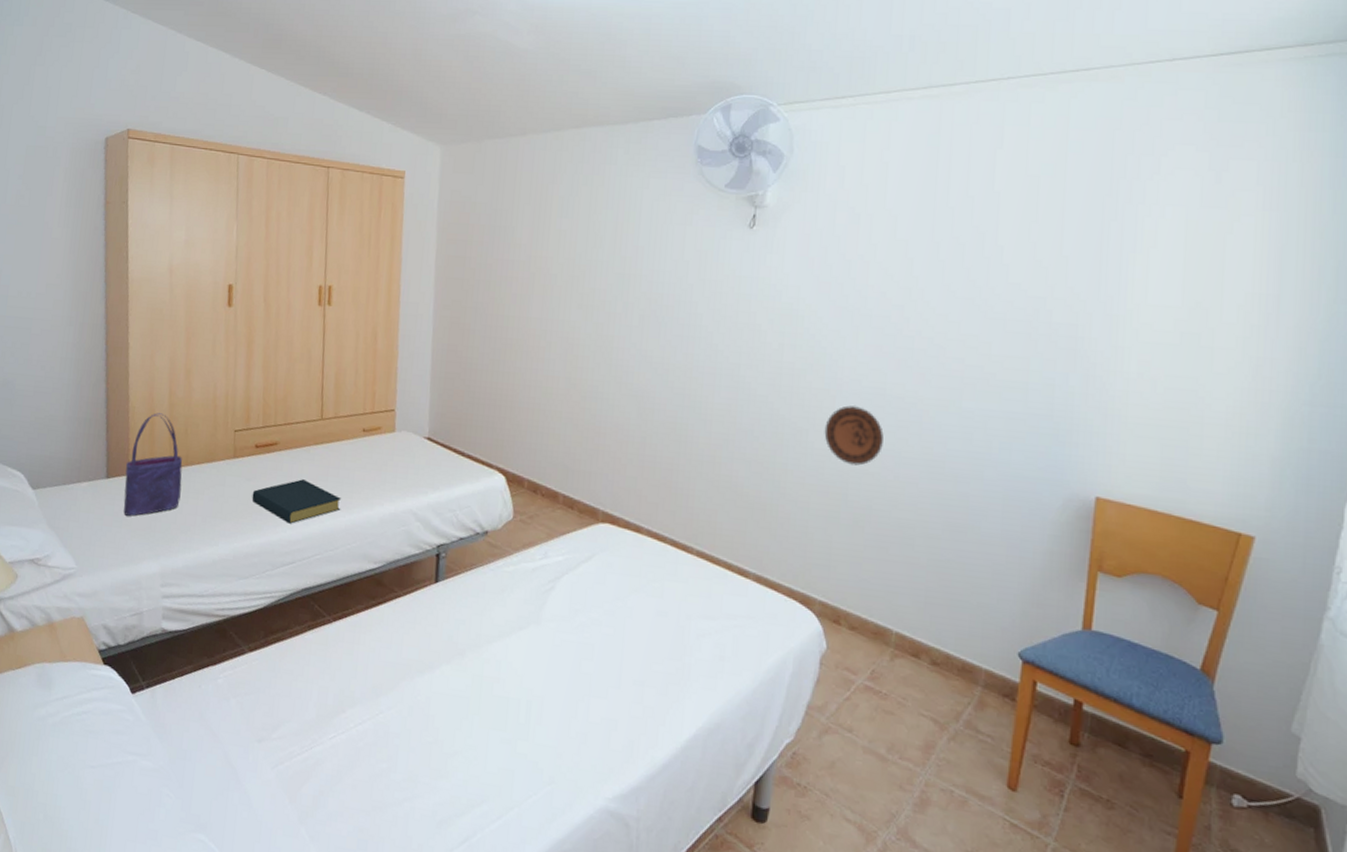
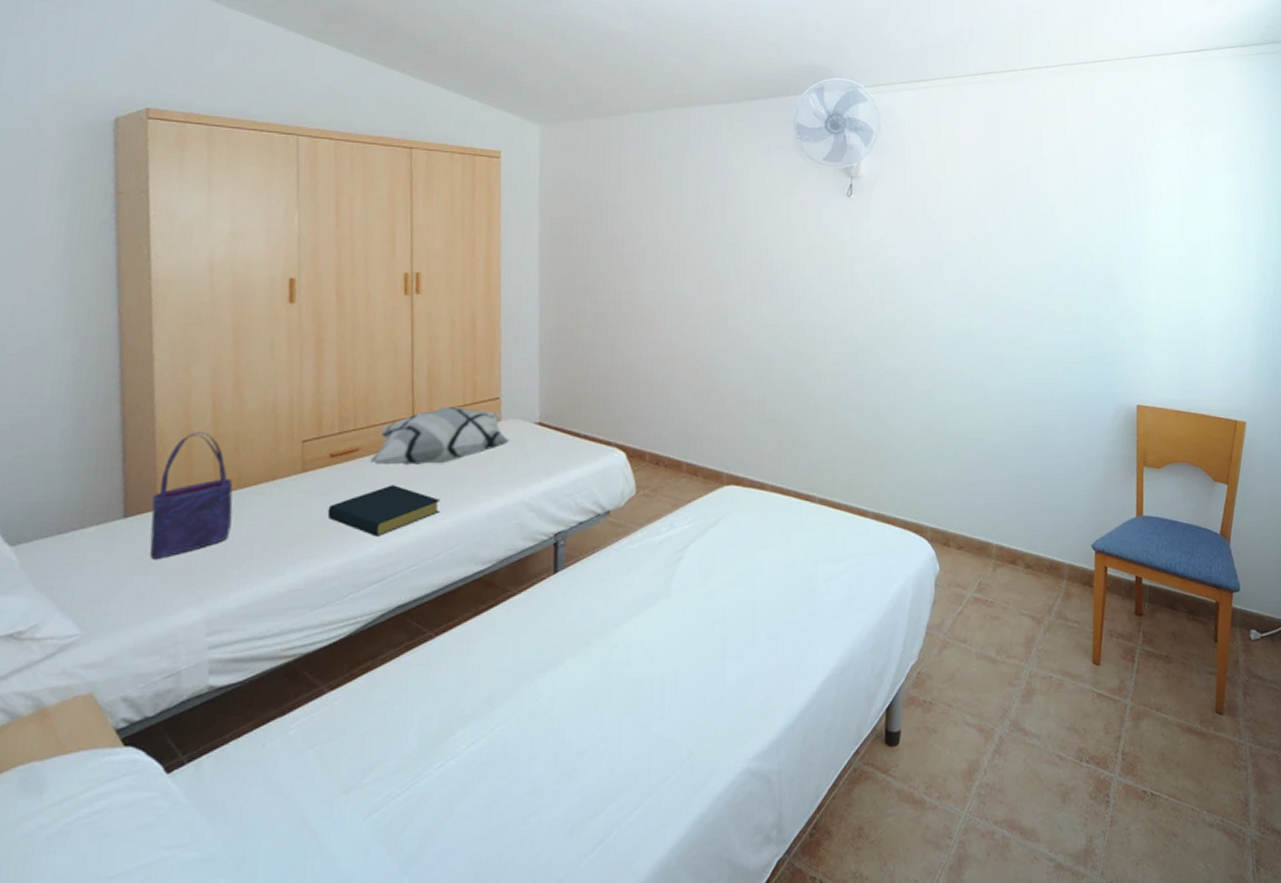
decorative pillow: none [287,413,402,466] -> present [371,407,510,465]
decorative plate: present [824,405,884,466] -> none [924,349,973,401]

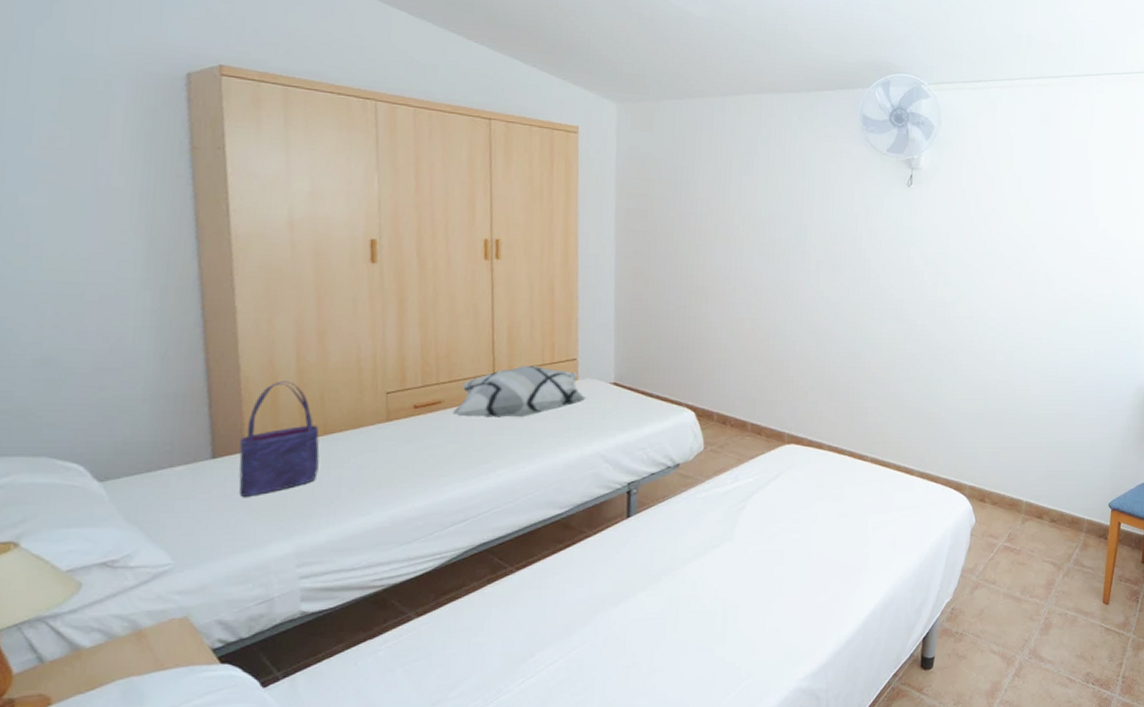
hardback book: present [327,485,440,537] -> none [412,435,520,482]

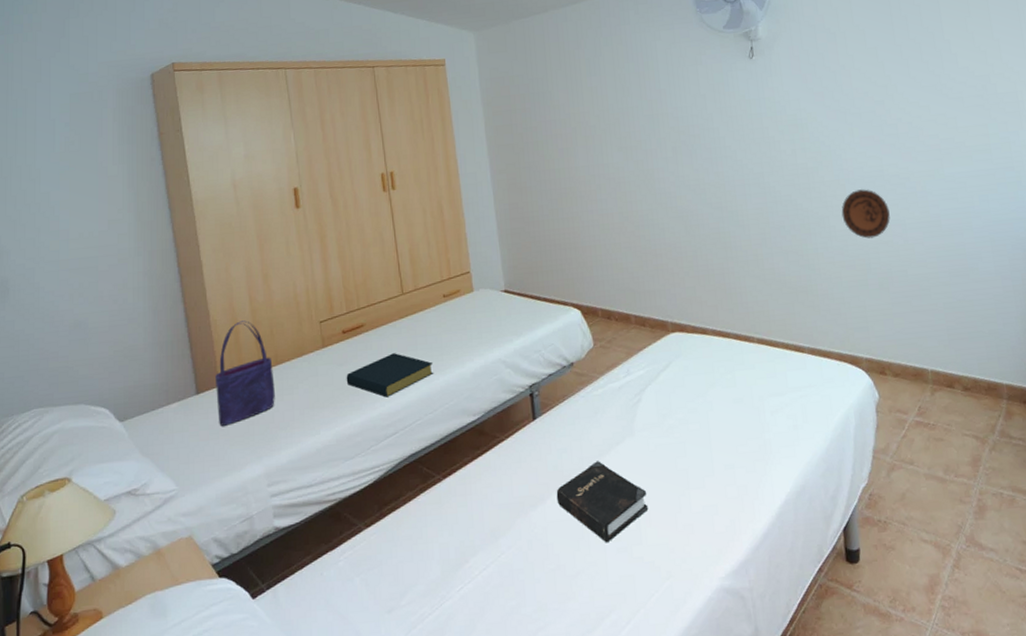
hardback book: none [412,435,520,482] -> present [346,353,434,398]
decorative pillow: present [453,366,587,418] -> none [374,282,483,337]
hardback book: none [641,563,738,643] -> present [556,461,649,543]
decorative plate: none [970,329,1014,376] -> present [841,189,890,239]

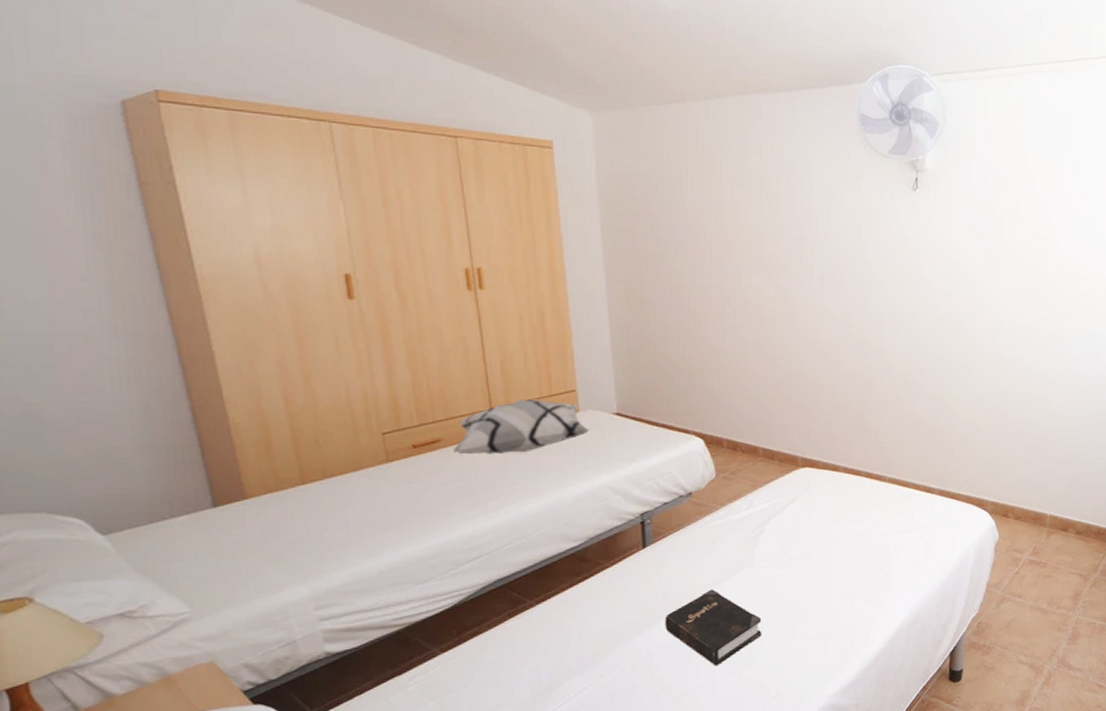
tote bag: present [215,320,275,426] -> none [239,426,323,544]
hardback book: present [346,353,434,398] -> none [417,473,528,520]
decorative pillow: none [374,282,483,337] -> present [454,399,590,455]
decorative plate: present [841,189,890,239] -> none [987,340,1033,389]

